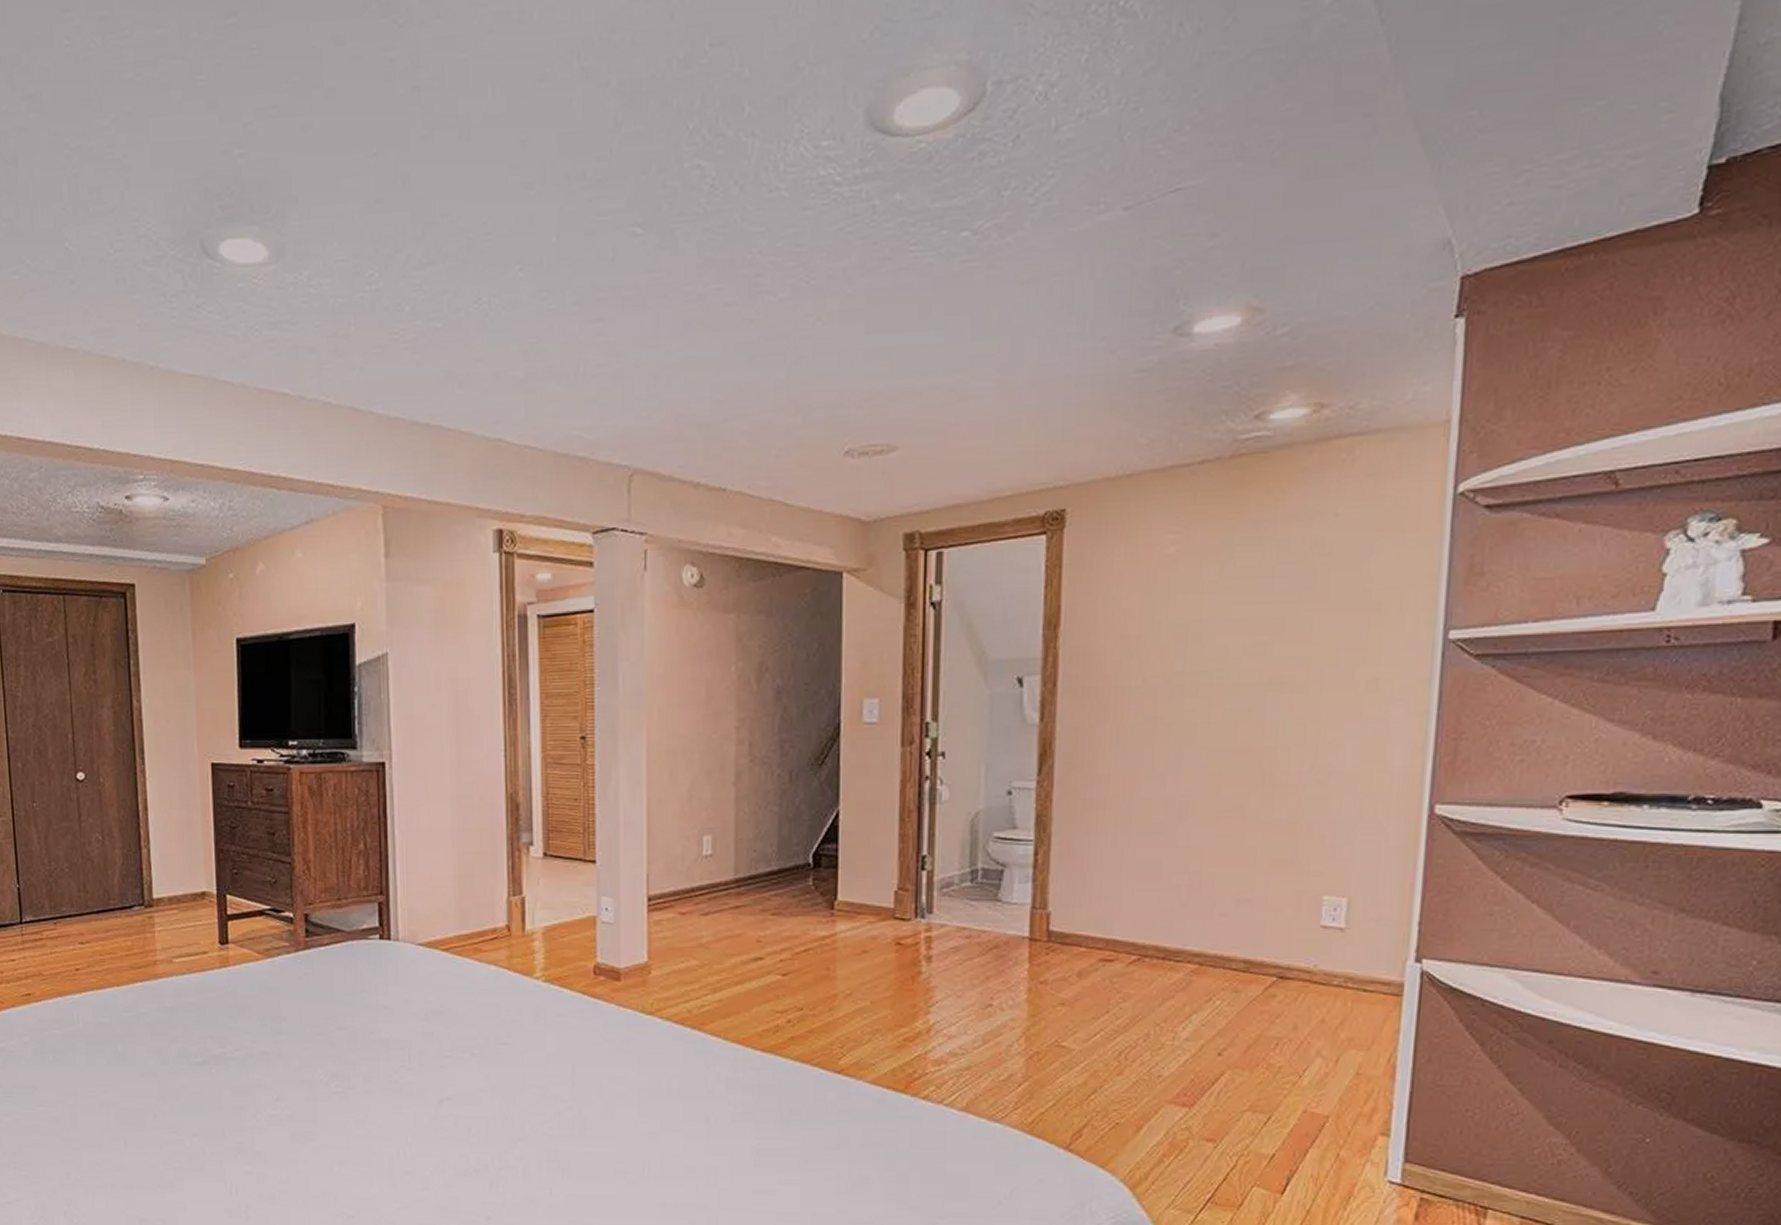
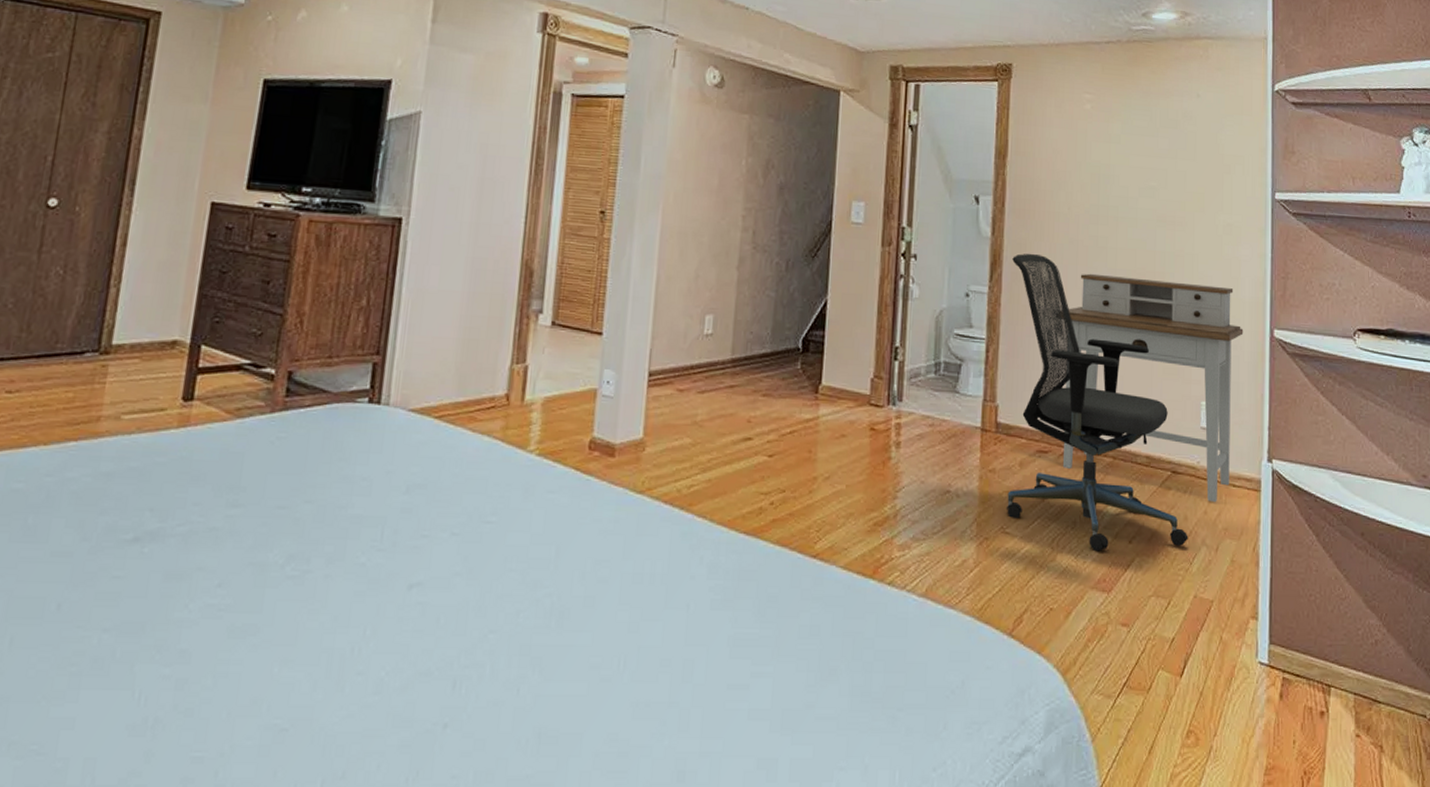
office chair: none [1061,738,1298,1065] -> present [1006,253,1188,552]
desk: none [1127,755,1389,1011] -> present [1058,273,1244,503]

